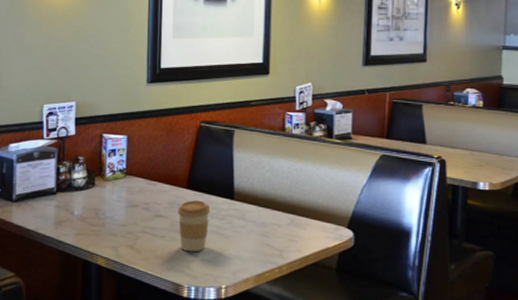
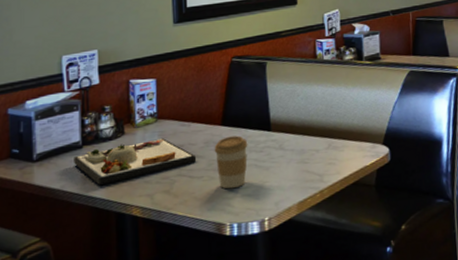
dinner plate: none [48,194,160,232] -> present [74,138,197,186]

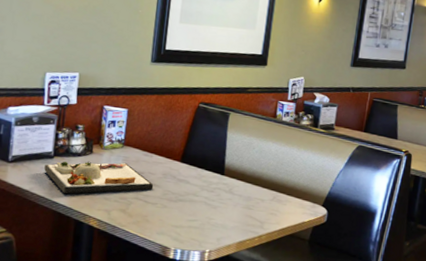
coffee cup: present [214,135,248,189] -> none [170,172,202,219]

